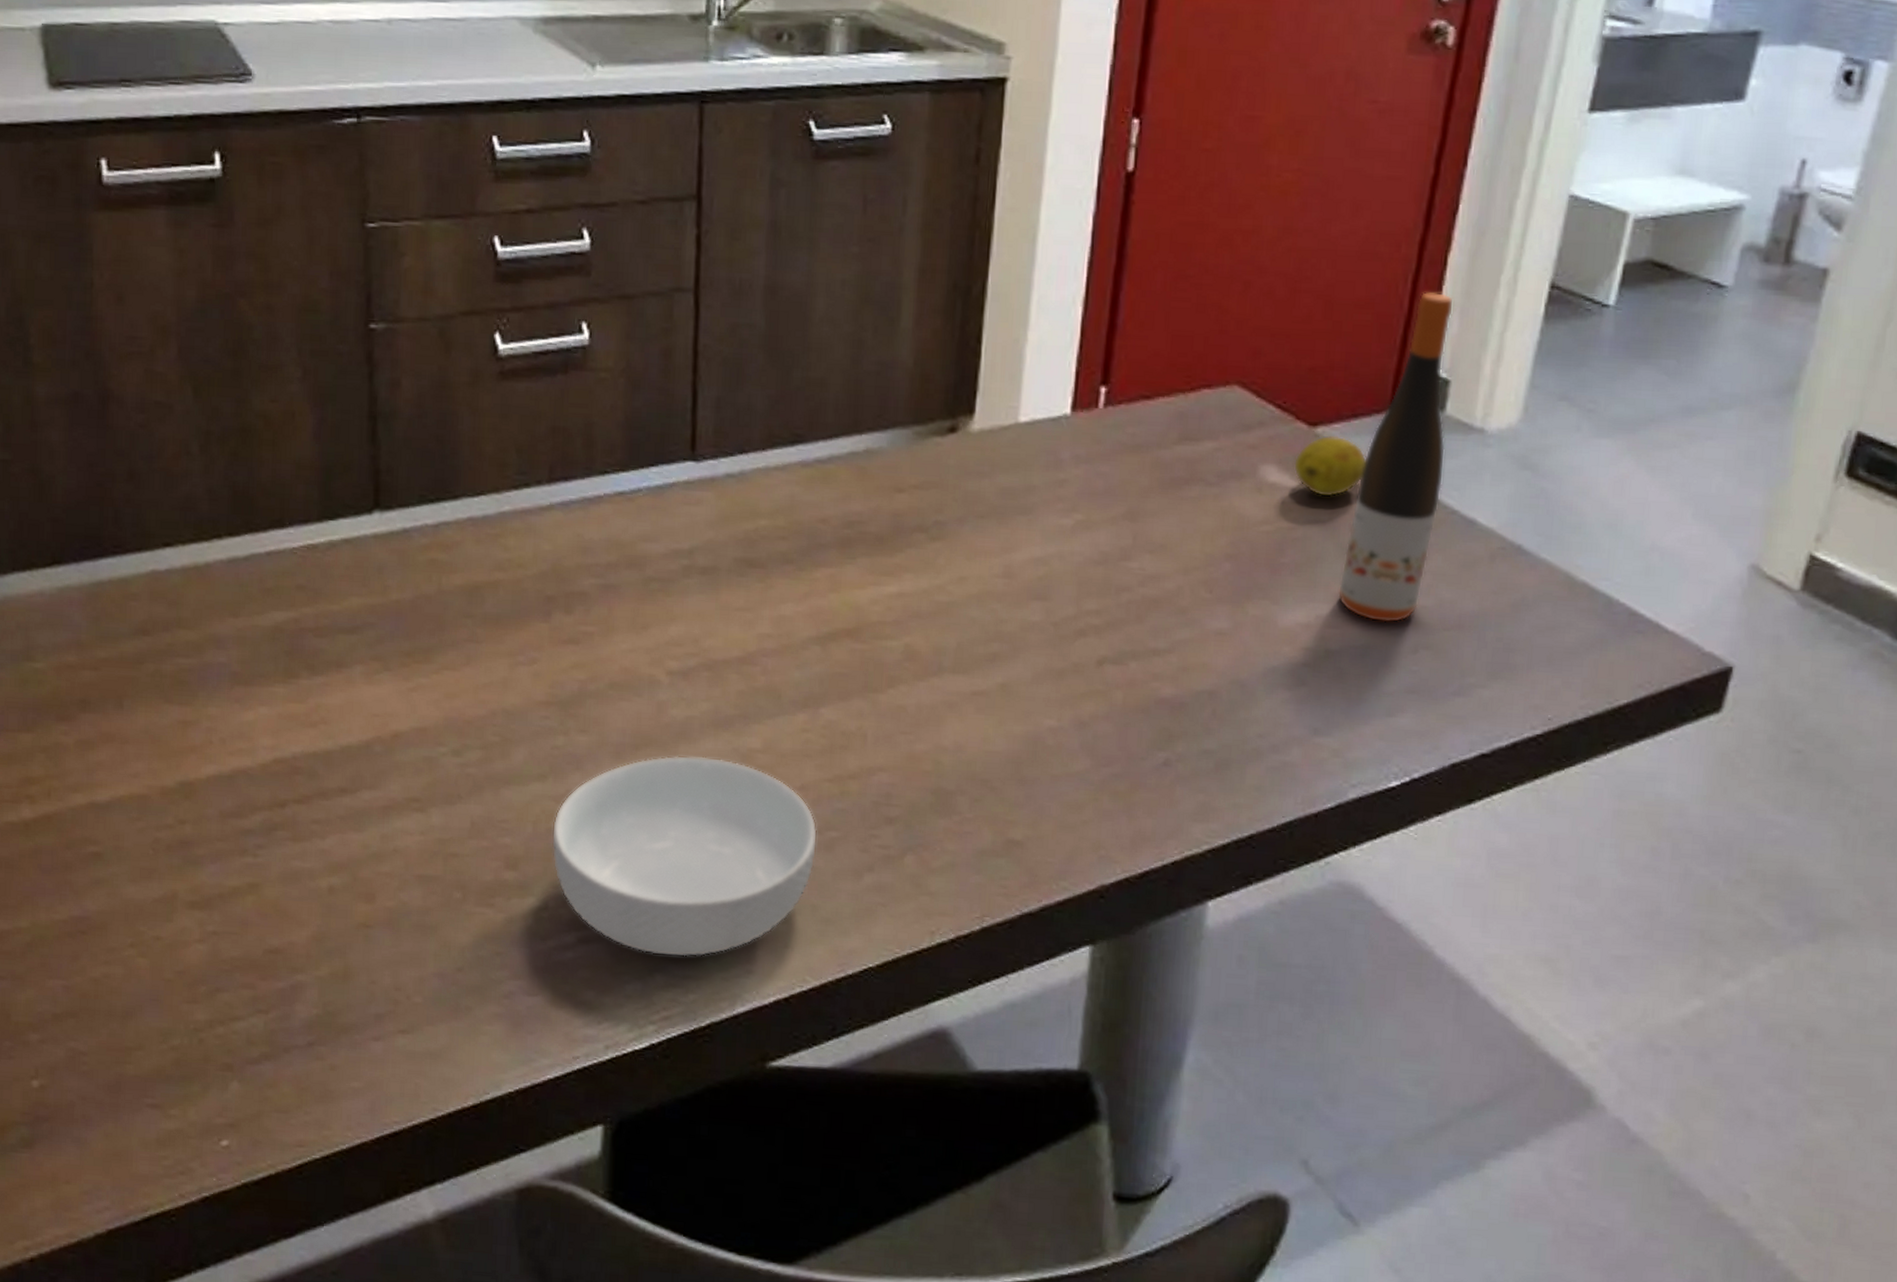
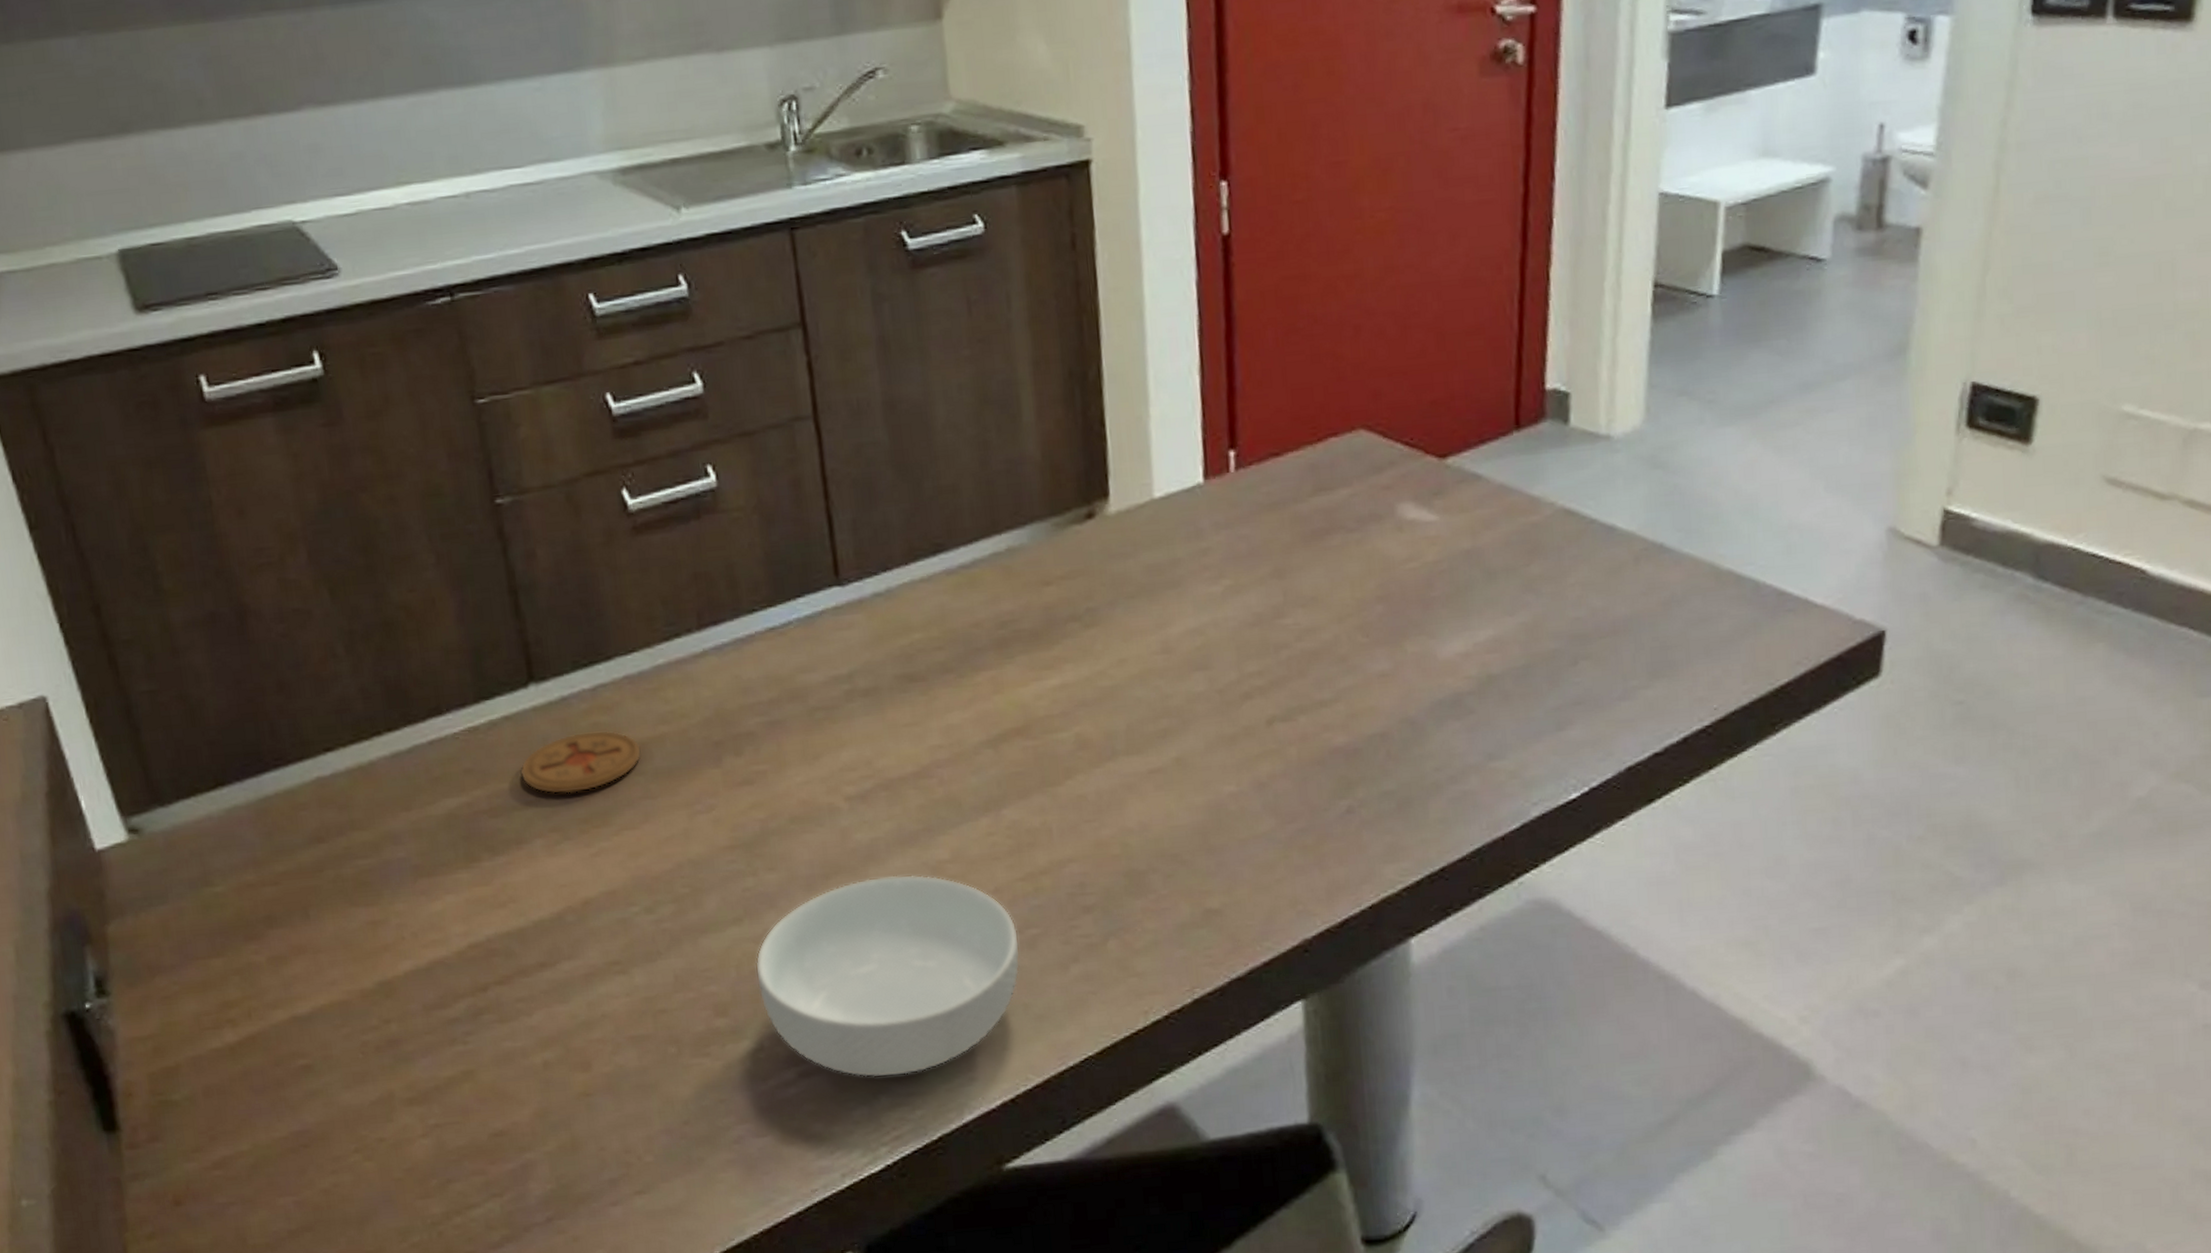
coaster: none [351,566,473,626] -> present [520,730,642,795]
fruit: present [1293,435,1366,497] -> none [1429,463,1500,526]
wine bottle: present [1337,291,1454,623] -> none [1491,307,1578,641]

